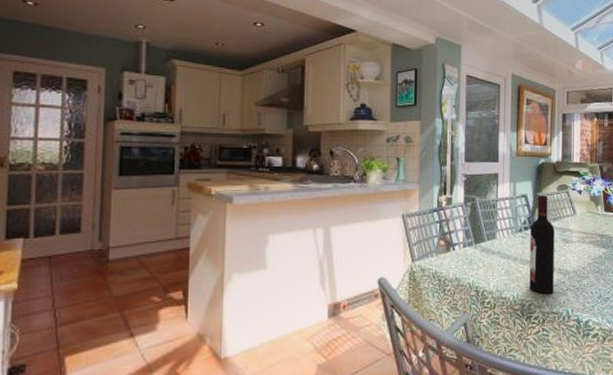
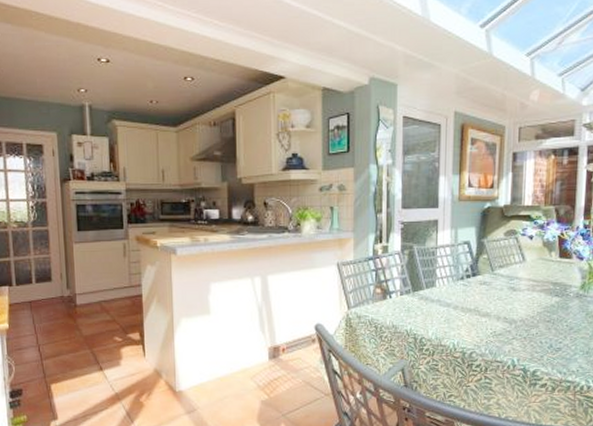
wine bottle: present [529,195,555,294] -> none [471,242,501,342]

